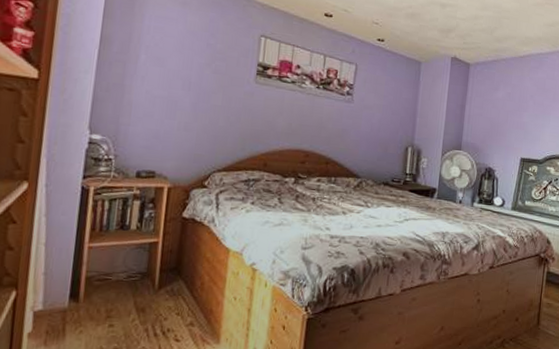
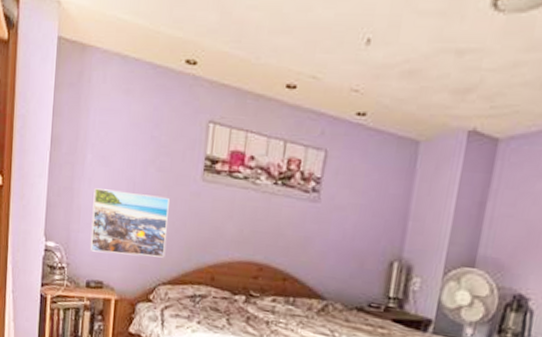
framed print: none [141,85,225,148] -> present [89,188,170,258]

